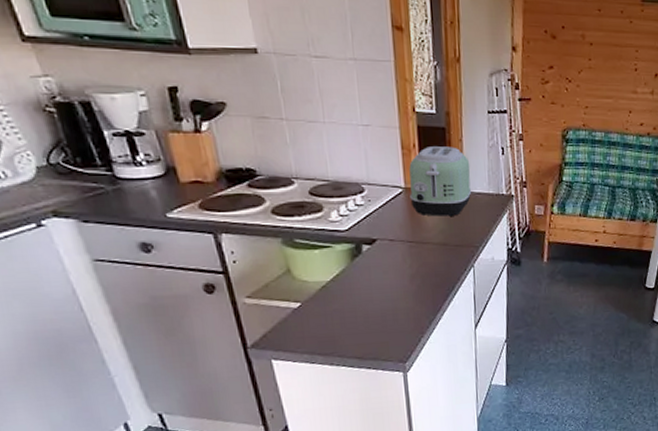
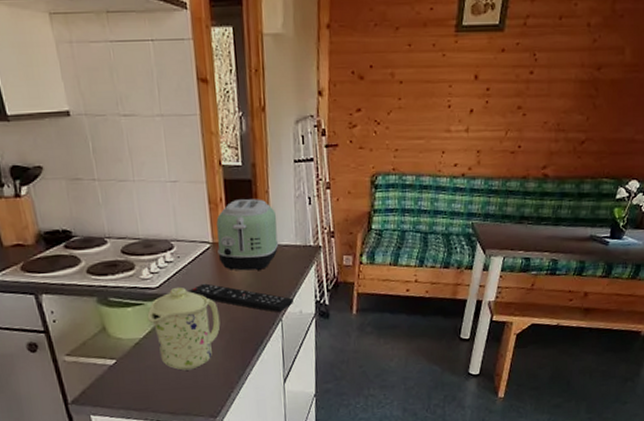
mug: none [335,230,412,315] -> present [147,286,221,371]
remote control: none [379,228,486,260] -> present [189,283,293,313]

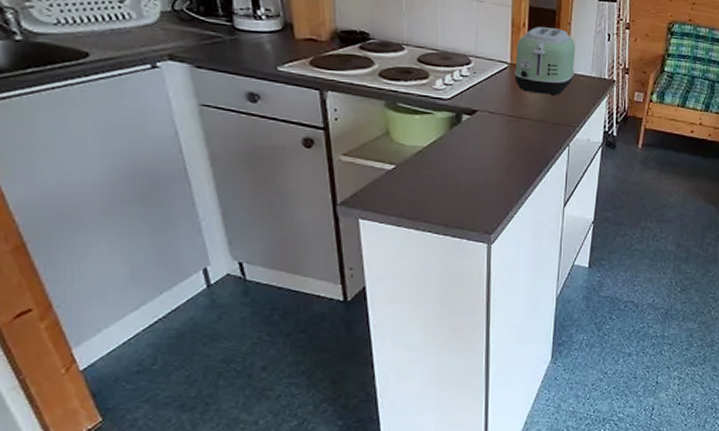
mug: present [147,286,221,371] -> none [434,101,508,184]
remote control: present [189,283,293,313] -> none [480,101,582,139]

